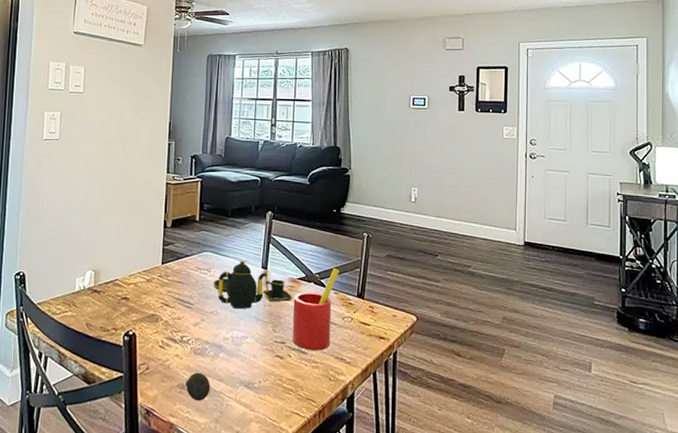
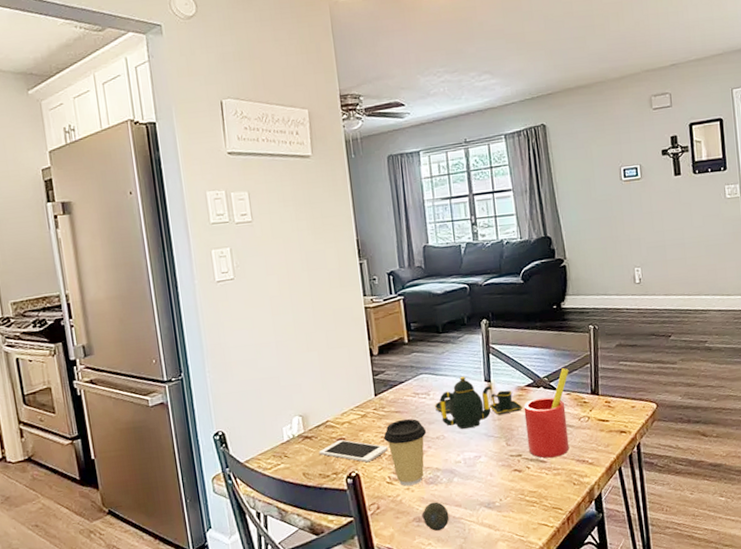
cell phone: none [103,298,165,325] -> present [319,439,388,463]
coffee cup: none [163,289,203,353] -> present [384,418,427,486]

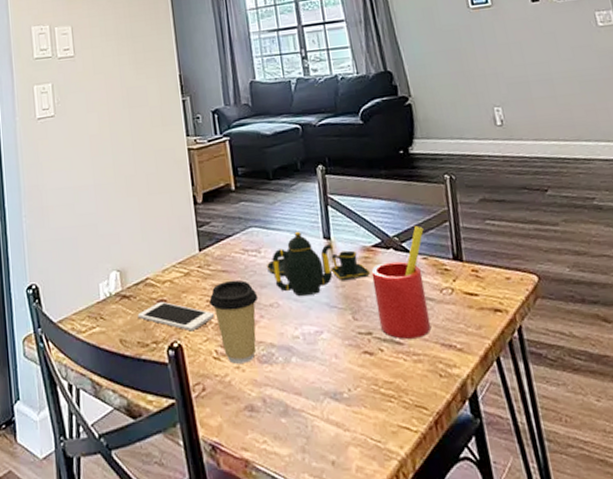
avocado: present [421,501,449,531] -> none [254,386,288,425]

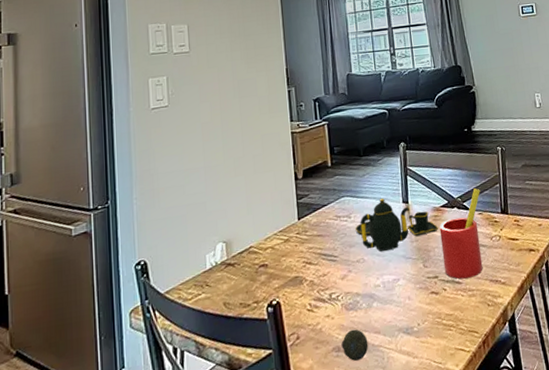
cell phone: present [137,301,214,332] -> none [240,265,309,290]
coffee cup: present [209,279,259,364] -> none [305,242,348,313]
avocado: none [254,386,288,425] -> present [341,329,369,361]

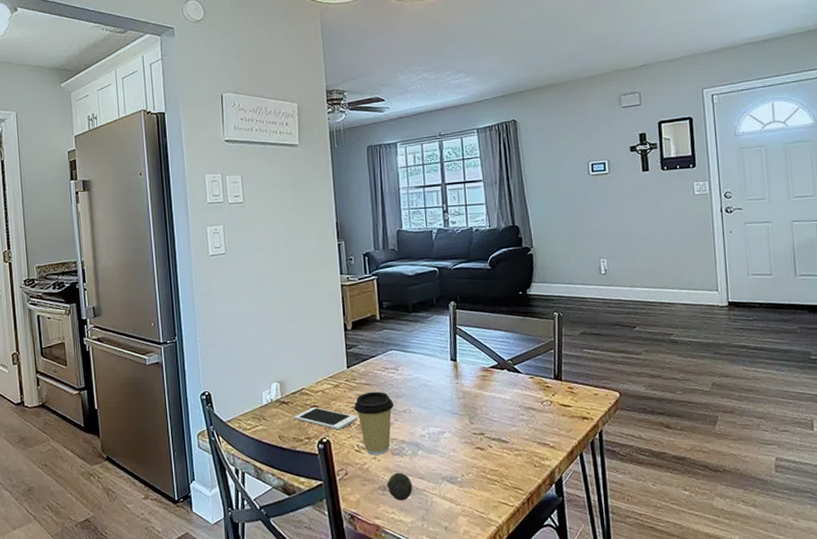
cell phone: none [240,265,309,290] -> present [294,406,357,430]
coffee cup: none [305,242,348,313] -> present [354,391,394,455]
teapot: present [356,198,438,252] -> none [403,355,486,404]
straw: present [439,188,483,279] -> none [487,352,533,439]

